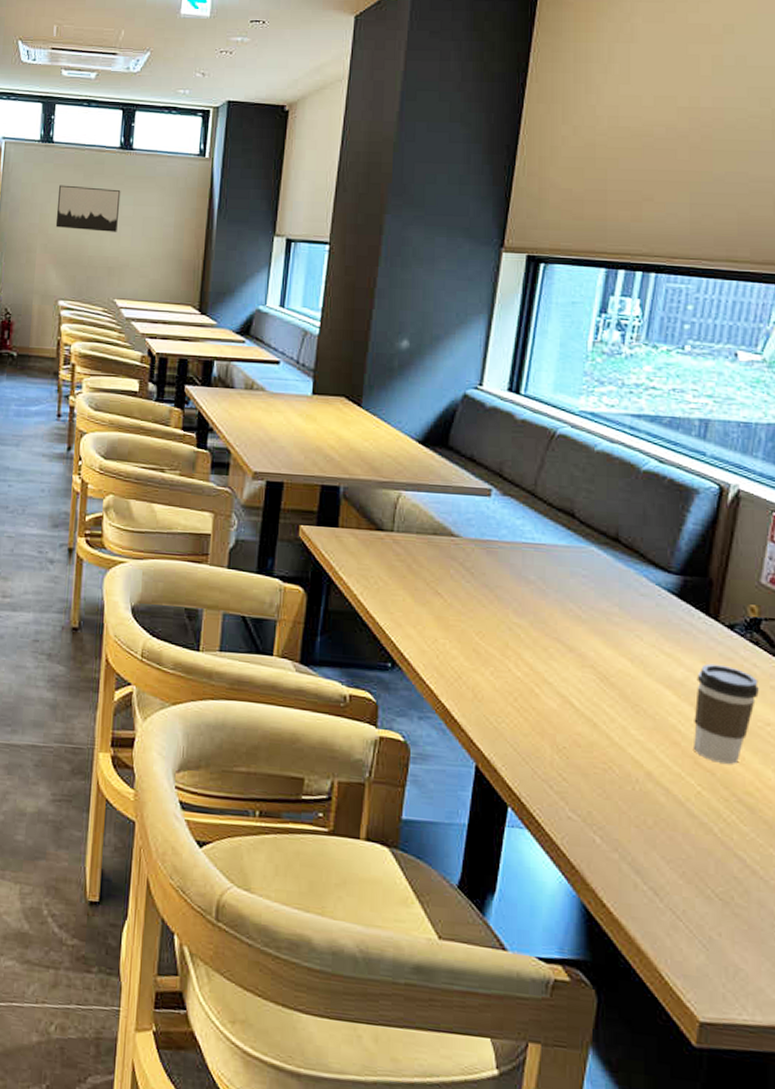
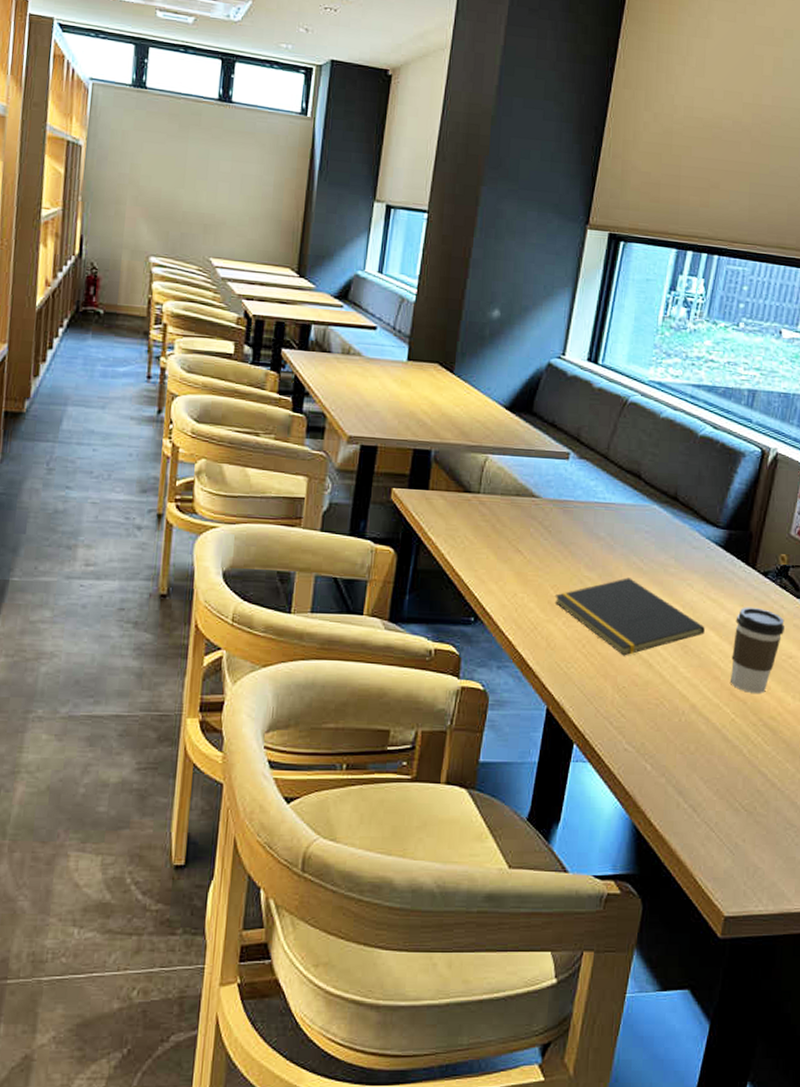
wall art: present [55,185,121,232] -> none [147,134,219,188]
notepad: none [480,626,659,713] -> present [554,577,705,656]

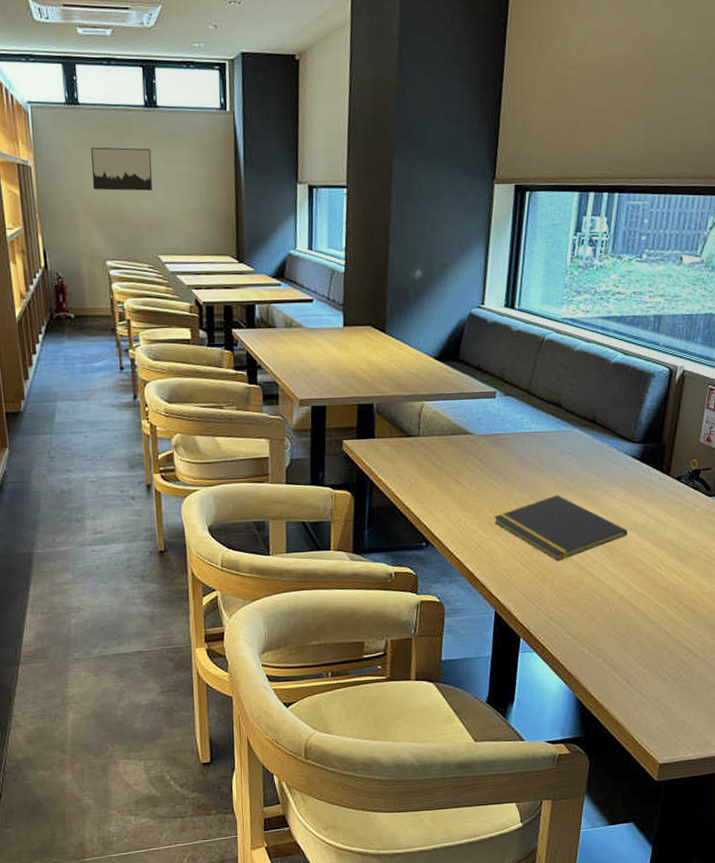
wall art: none [147,134,219,188] -> present [91,147,152,191]
coffee cup: present [731,607,785,693] -> none [653,508,698,581]

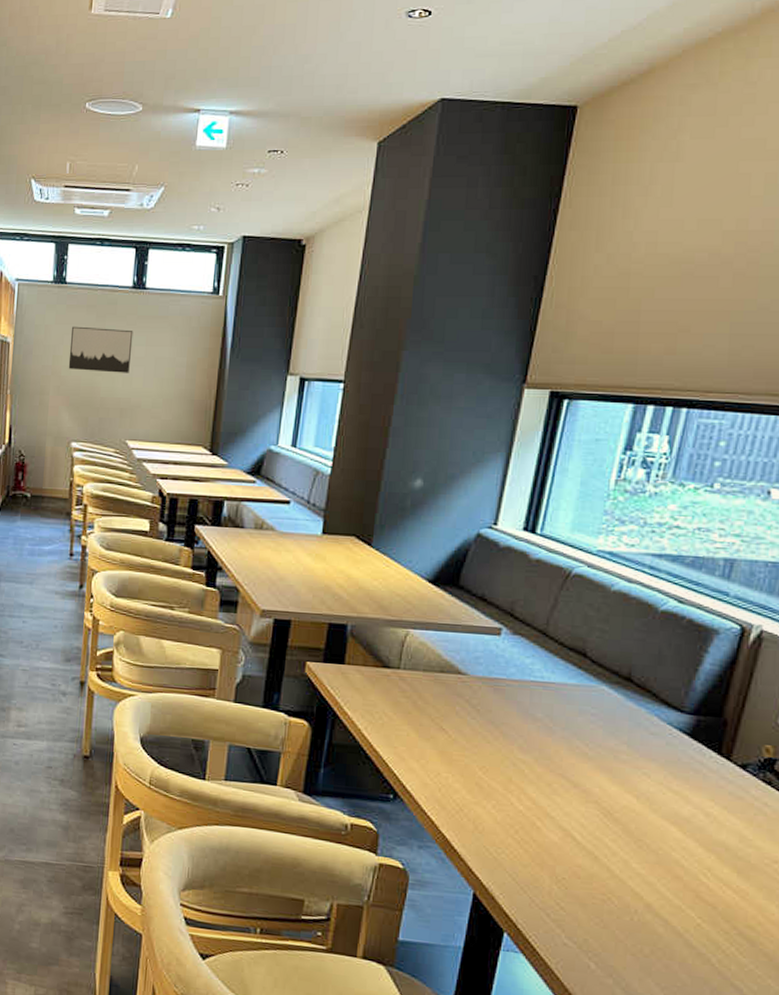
notepad: present [493,495,628,562] -> none [483,762,664,846]

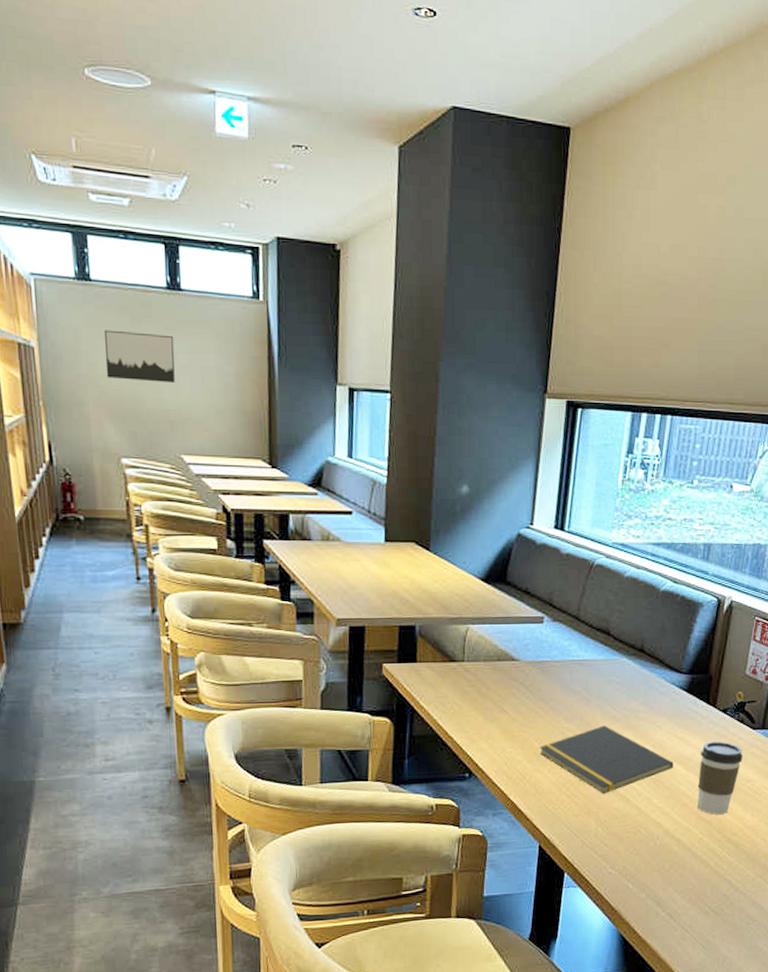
notepad: none [483,762,664,846] -> present [539,725,673,794]
coffee cup: none [696,802,769,899] -> present [698,741,743,815]

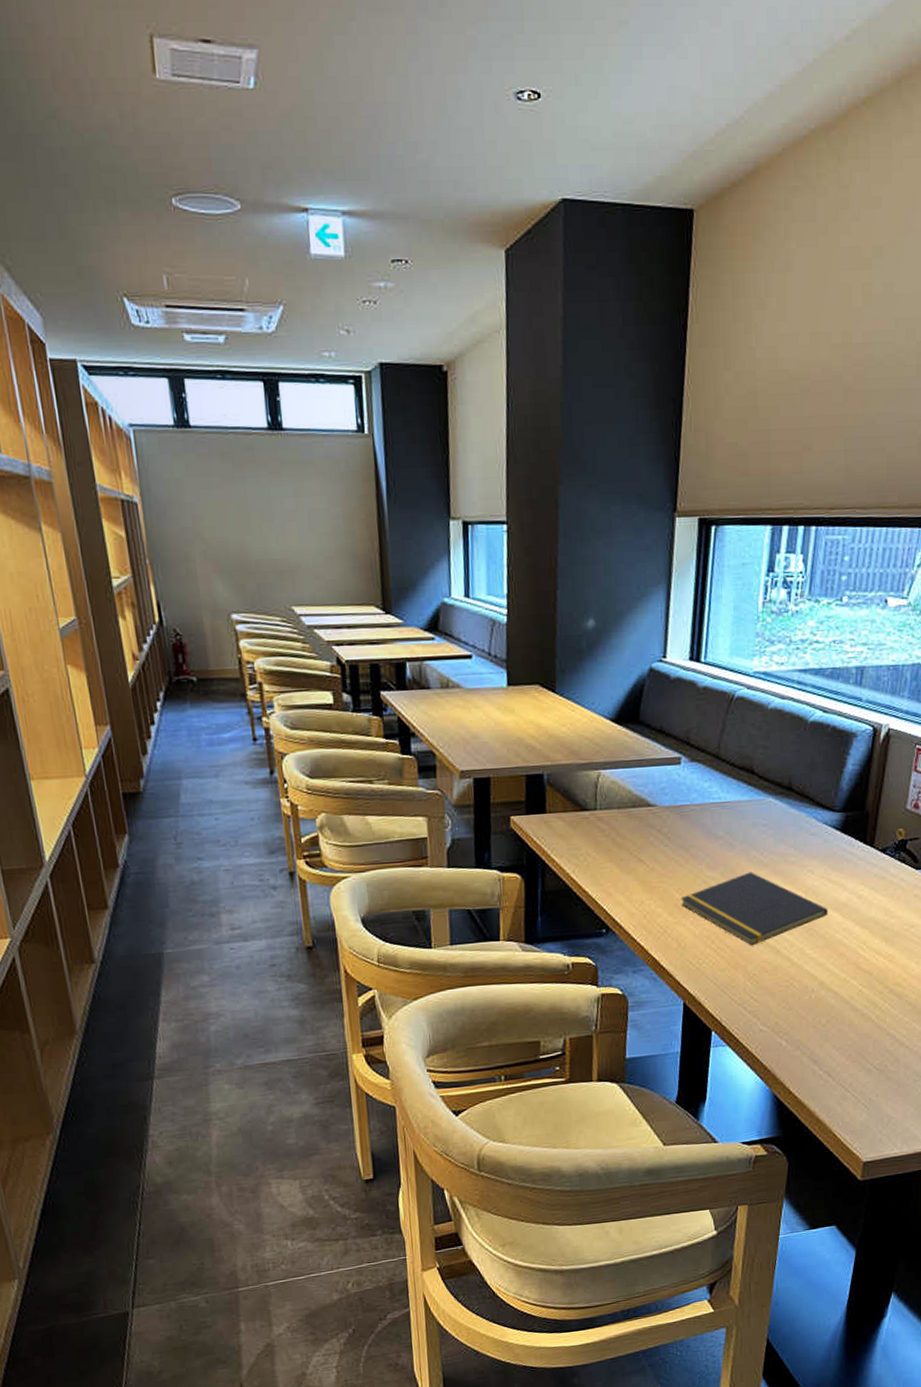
wall art: present [104,330,175,383] -> none [207,478,282,531]
coffee cup: present [698,741,743,815] -> none [855,883,905,964]

